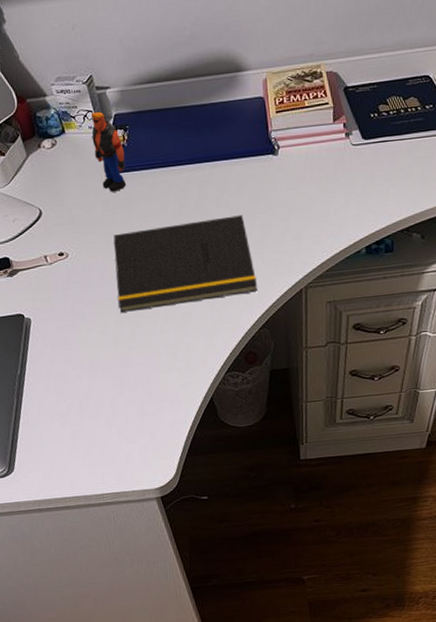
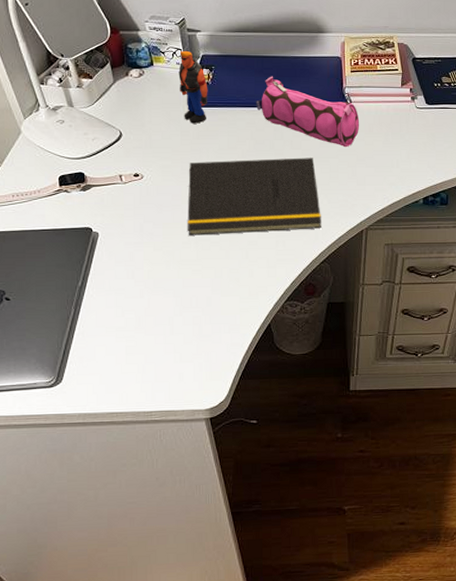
pencil case: none [175,128,291,200] -> present [255,76,360,148]

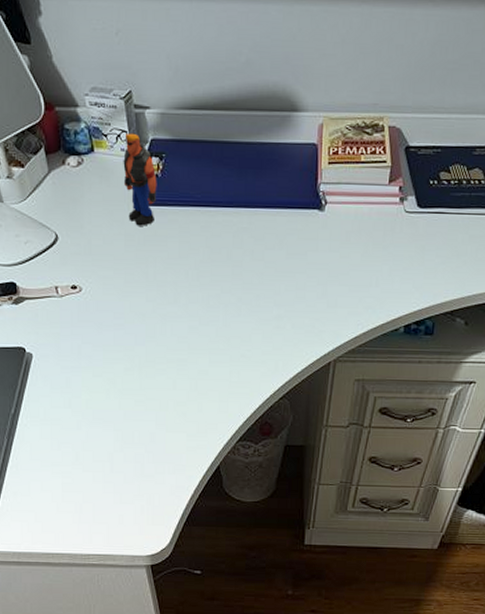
notepad: present [187,157,321,236] -> none [131,271,283,361]
pencil case: present [255,76,360,148] -> none [212,167,335,260]

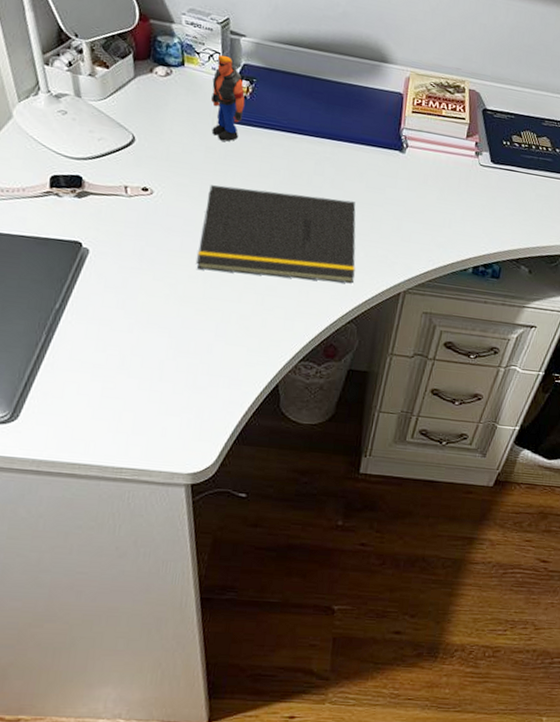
notepad: none [131,271,283,361] -> present [197,185,356,284]

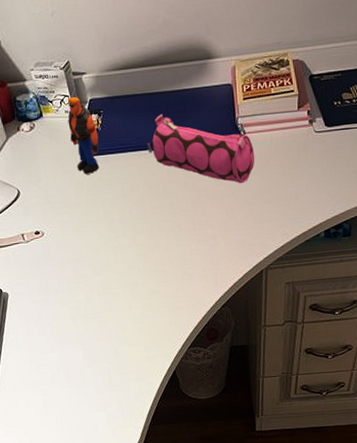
notepad: present [197,185,356,284] -> none [86,198,220,289]
pencil case: none [297,101,414,197] -> present [146,114,255,184]

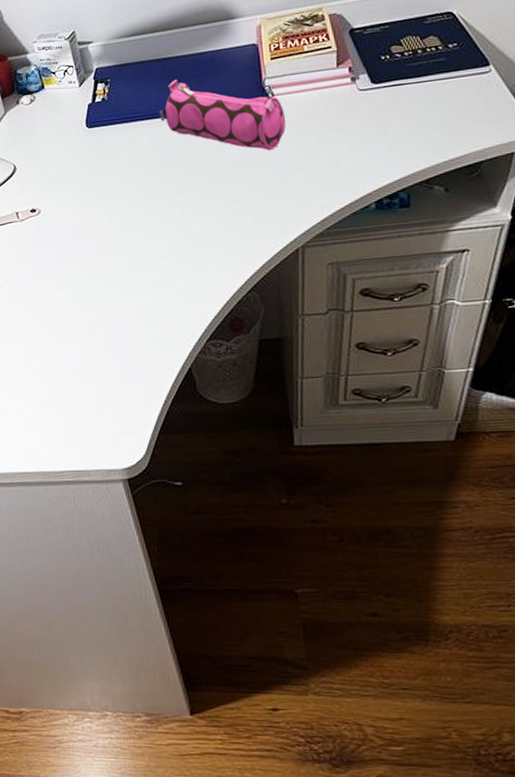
action figure: present [68,96,100,174] -> none [71,66,106,147]

